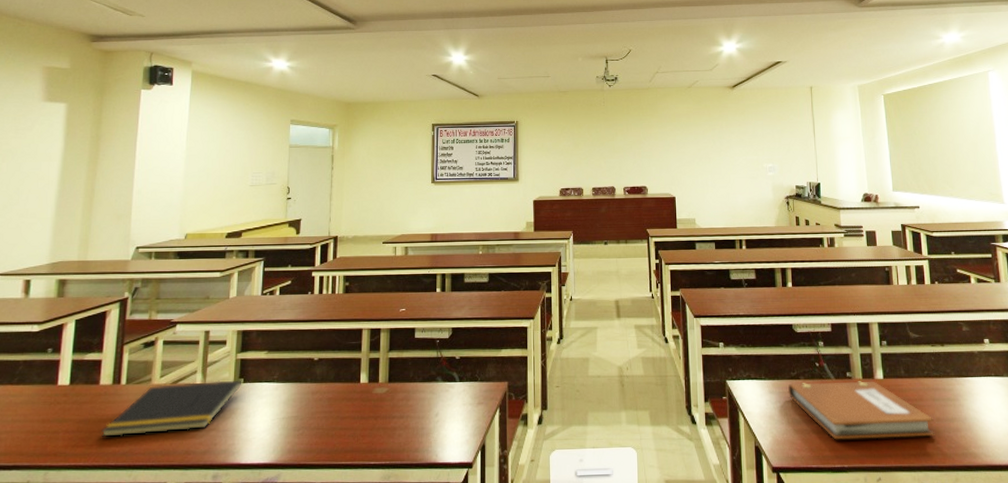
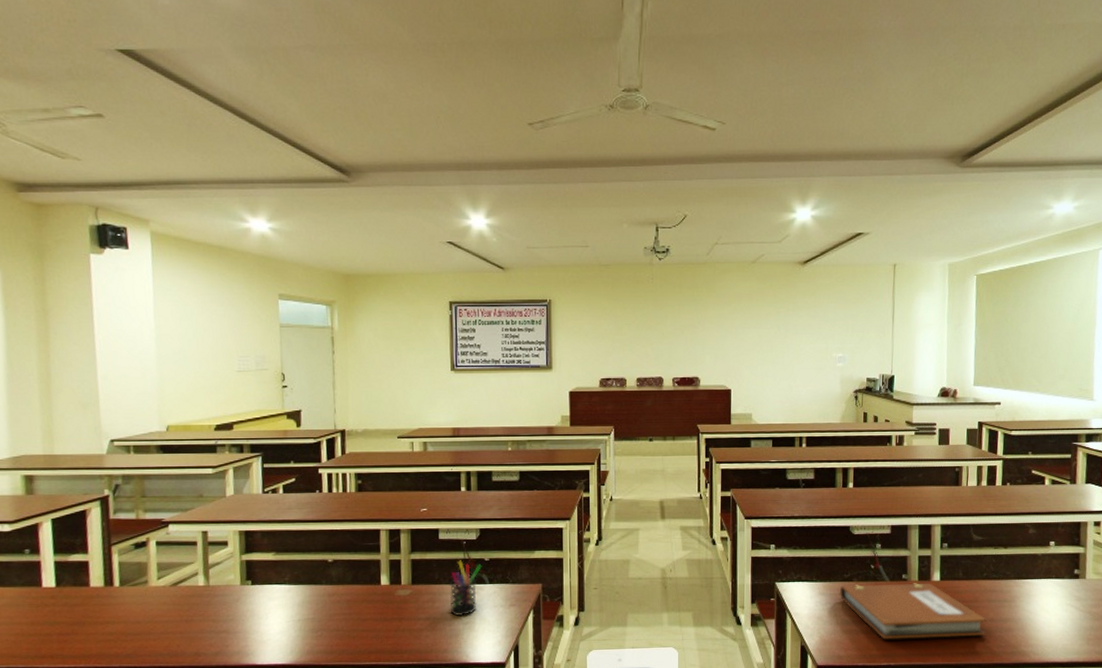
notepad: present [101,380,242,437] -> none [99,582,250,639]
pen holder: none [422,358,453,414] -> present [450,560,482,616]

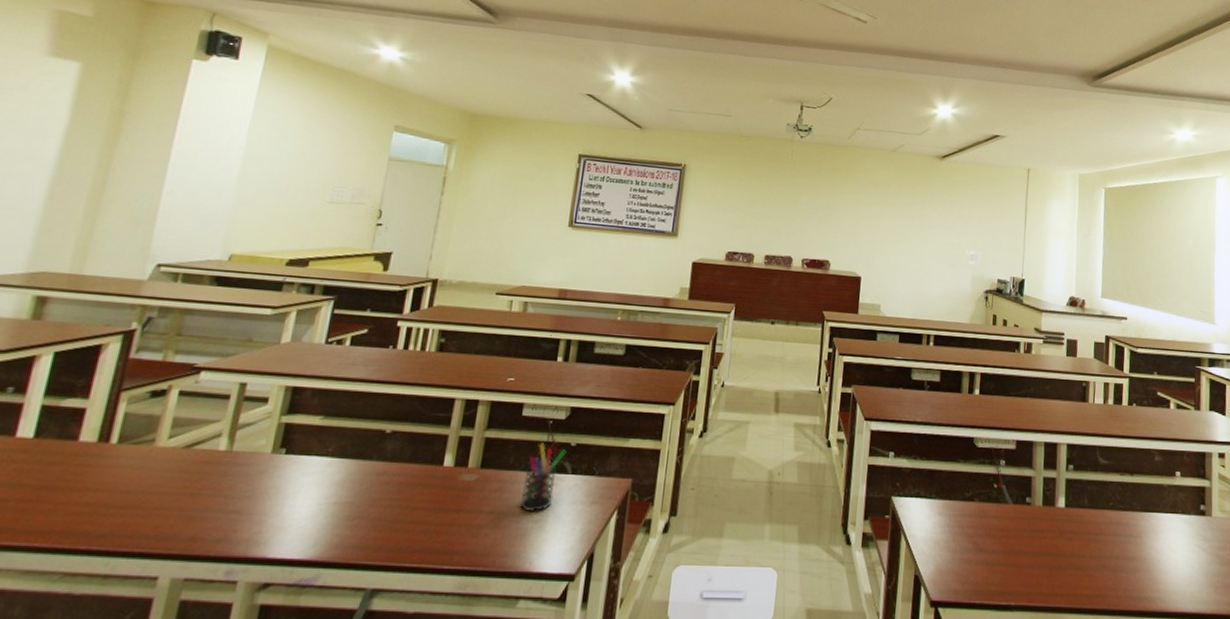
notebook: present [839,583,987,640] -> none [959,505,1112,576]

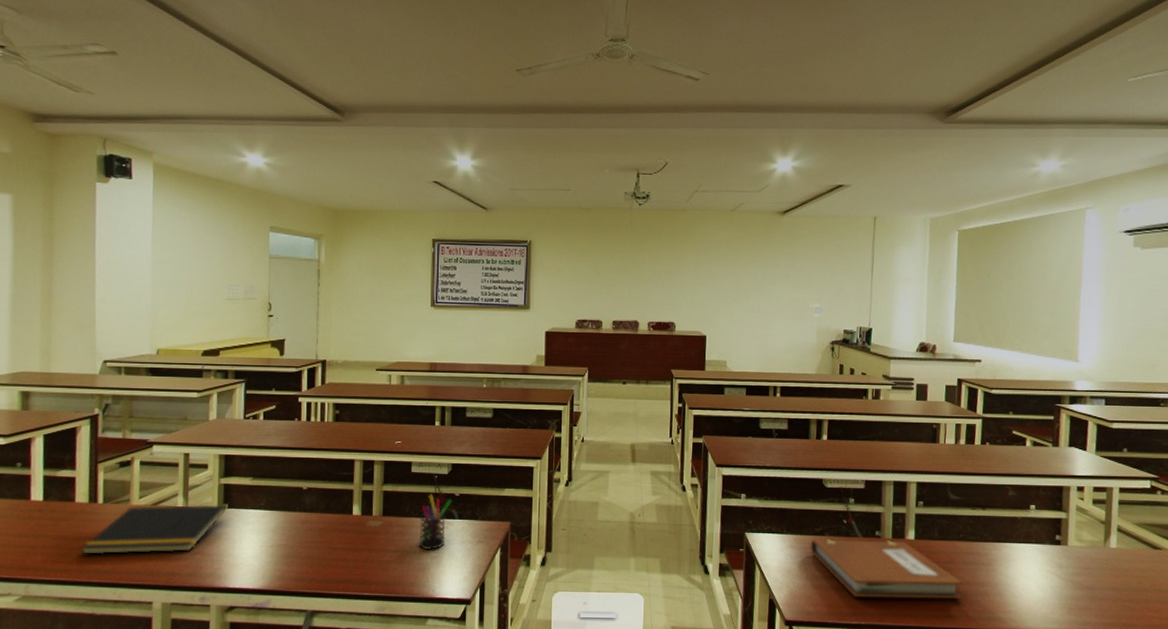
notepad: none [71,448,284,512] -> present [81,504,227,555]
notebook: none [959,505,1112,576] -> present [810,539,962,599]

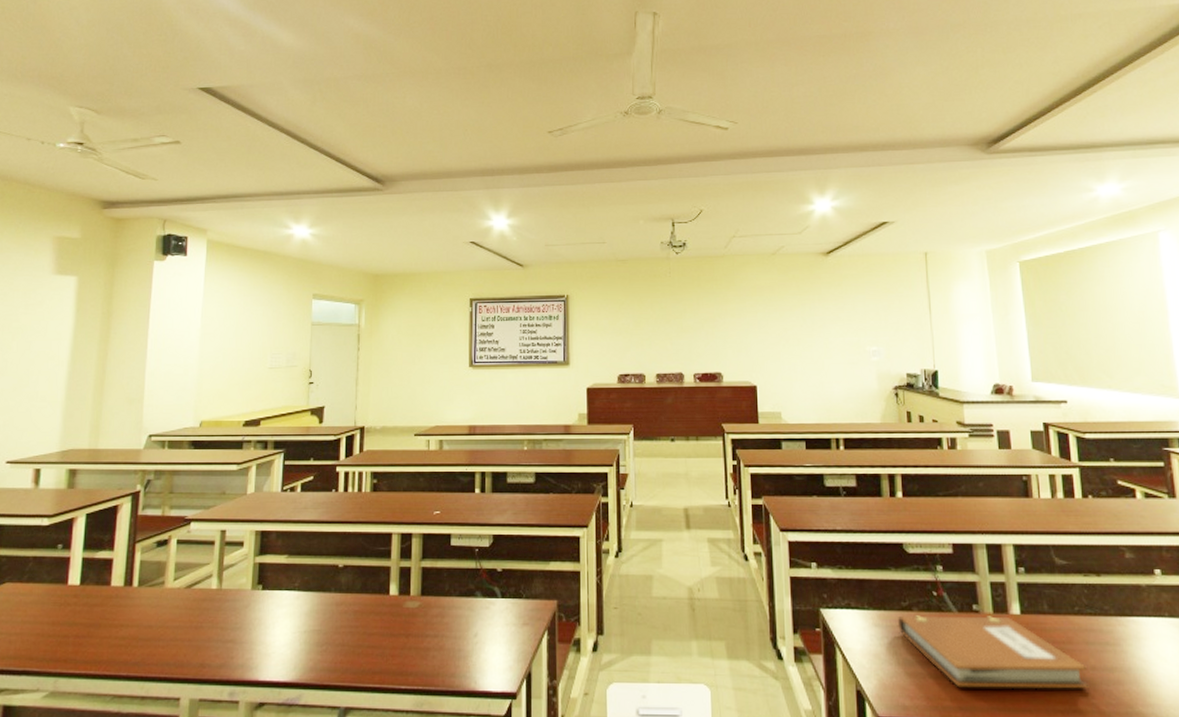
notepad: present [81,504,227,555] -> none [112,586,261,644]
pen holder: present [419,494,452,550] -> none [459,570,494,634]

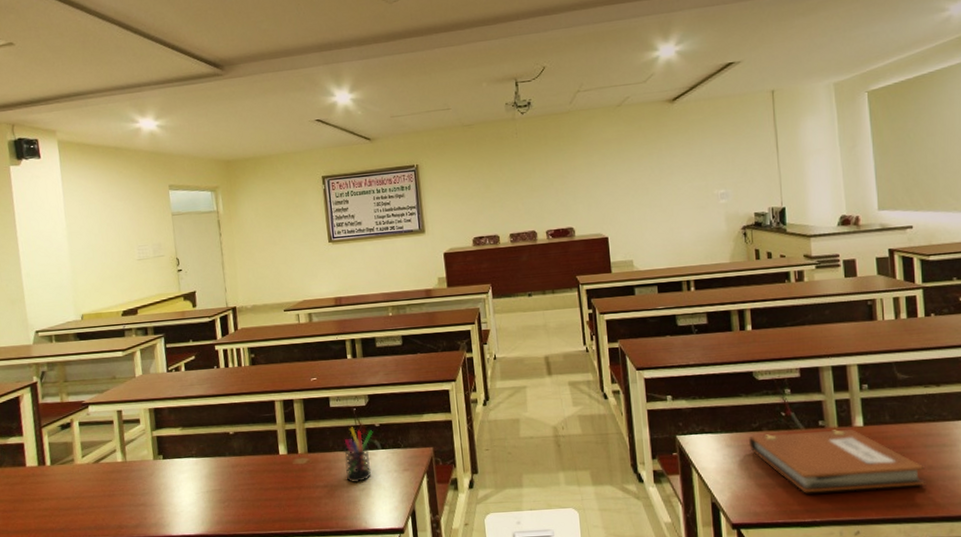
pen holder: none [459,570,494,634] -> present [344,427,373,482]

